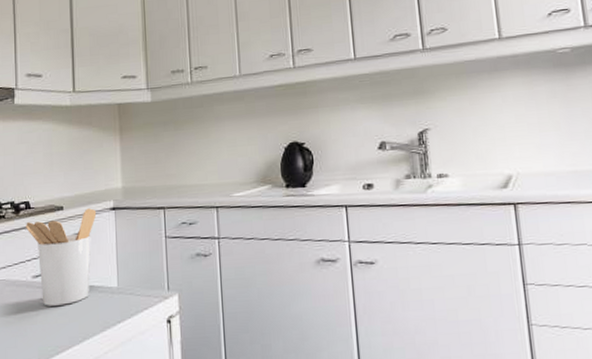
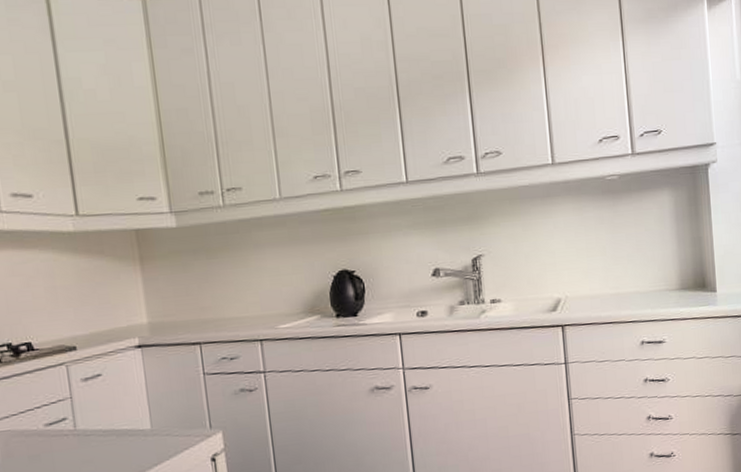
utensil holder: present [26,208,97,306] -> none [30,347,119,455]

